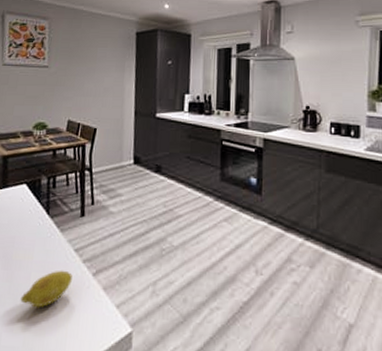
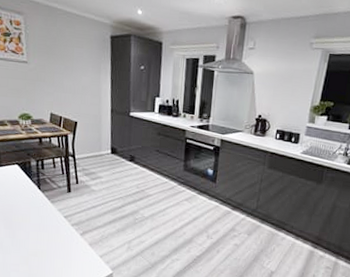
fruit: present [20,270,72,308] -> none [22,230,64,256]

